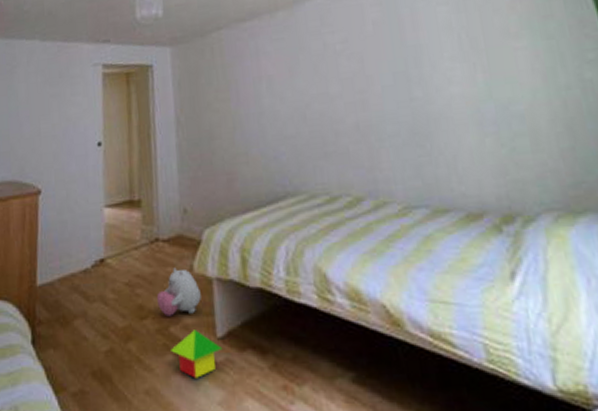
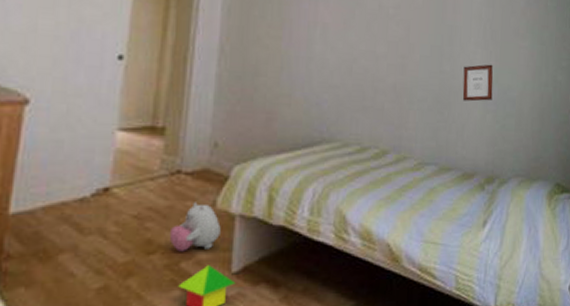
picture frame: none [440,77,489,128] -> present [462,64,494,102]

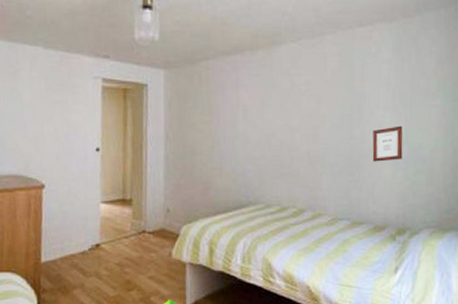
plush toy: present [169,202,221,252] -> none [141,253,176,289]

